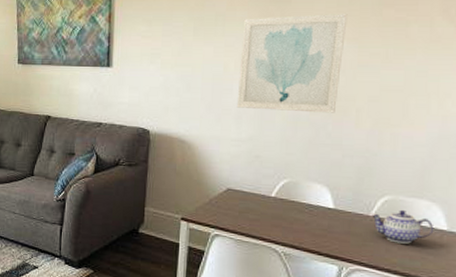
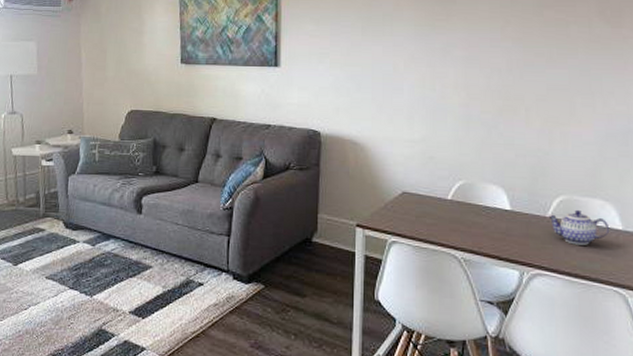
wall art: present [236,13,348,113] -> none [408,13,511,112]

